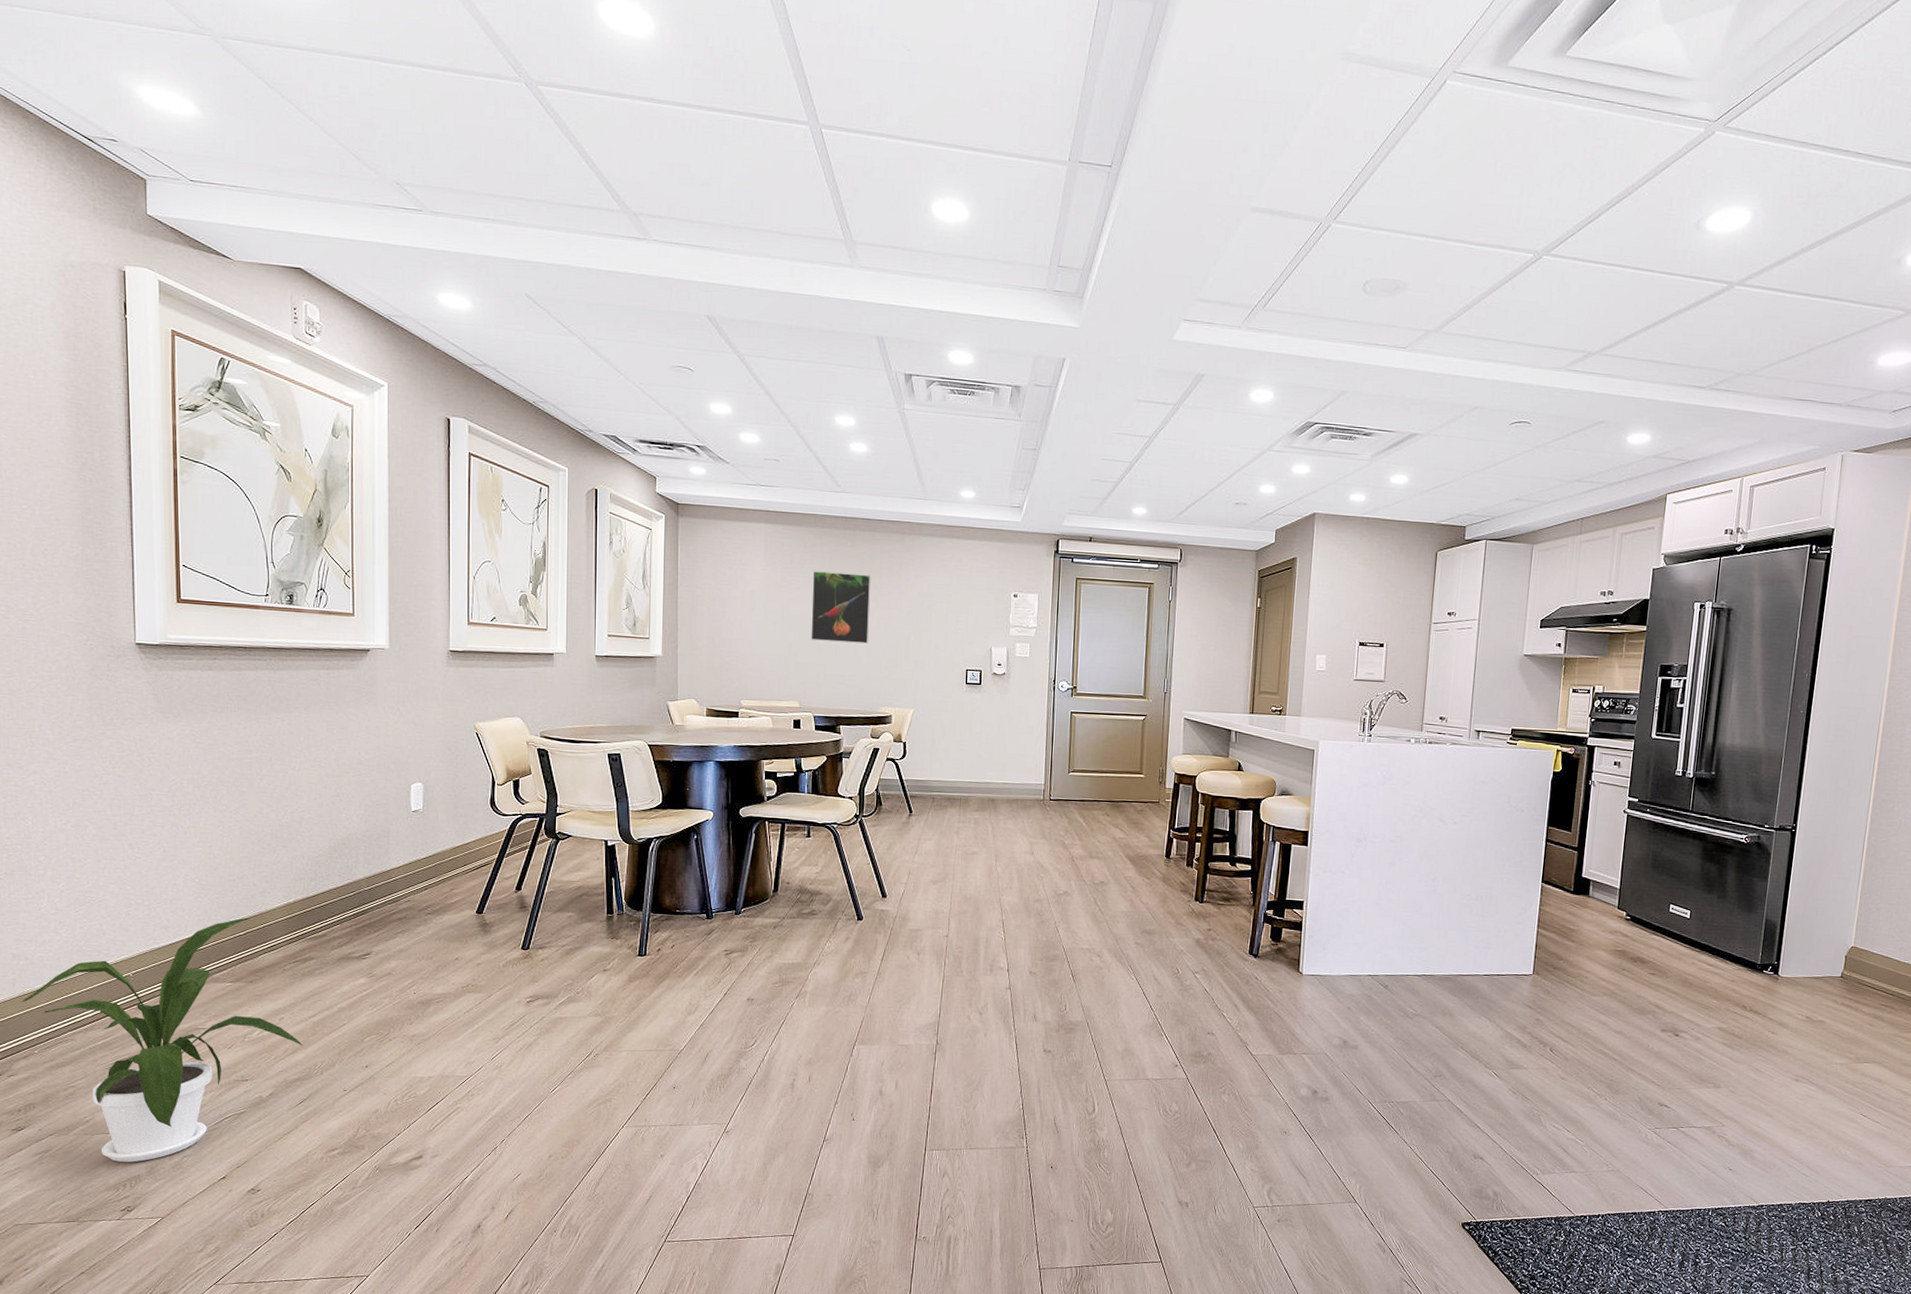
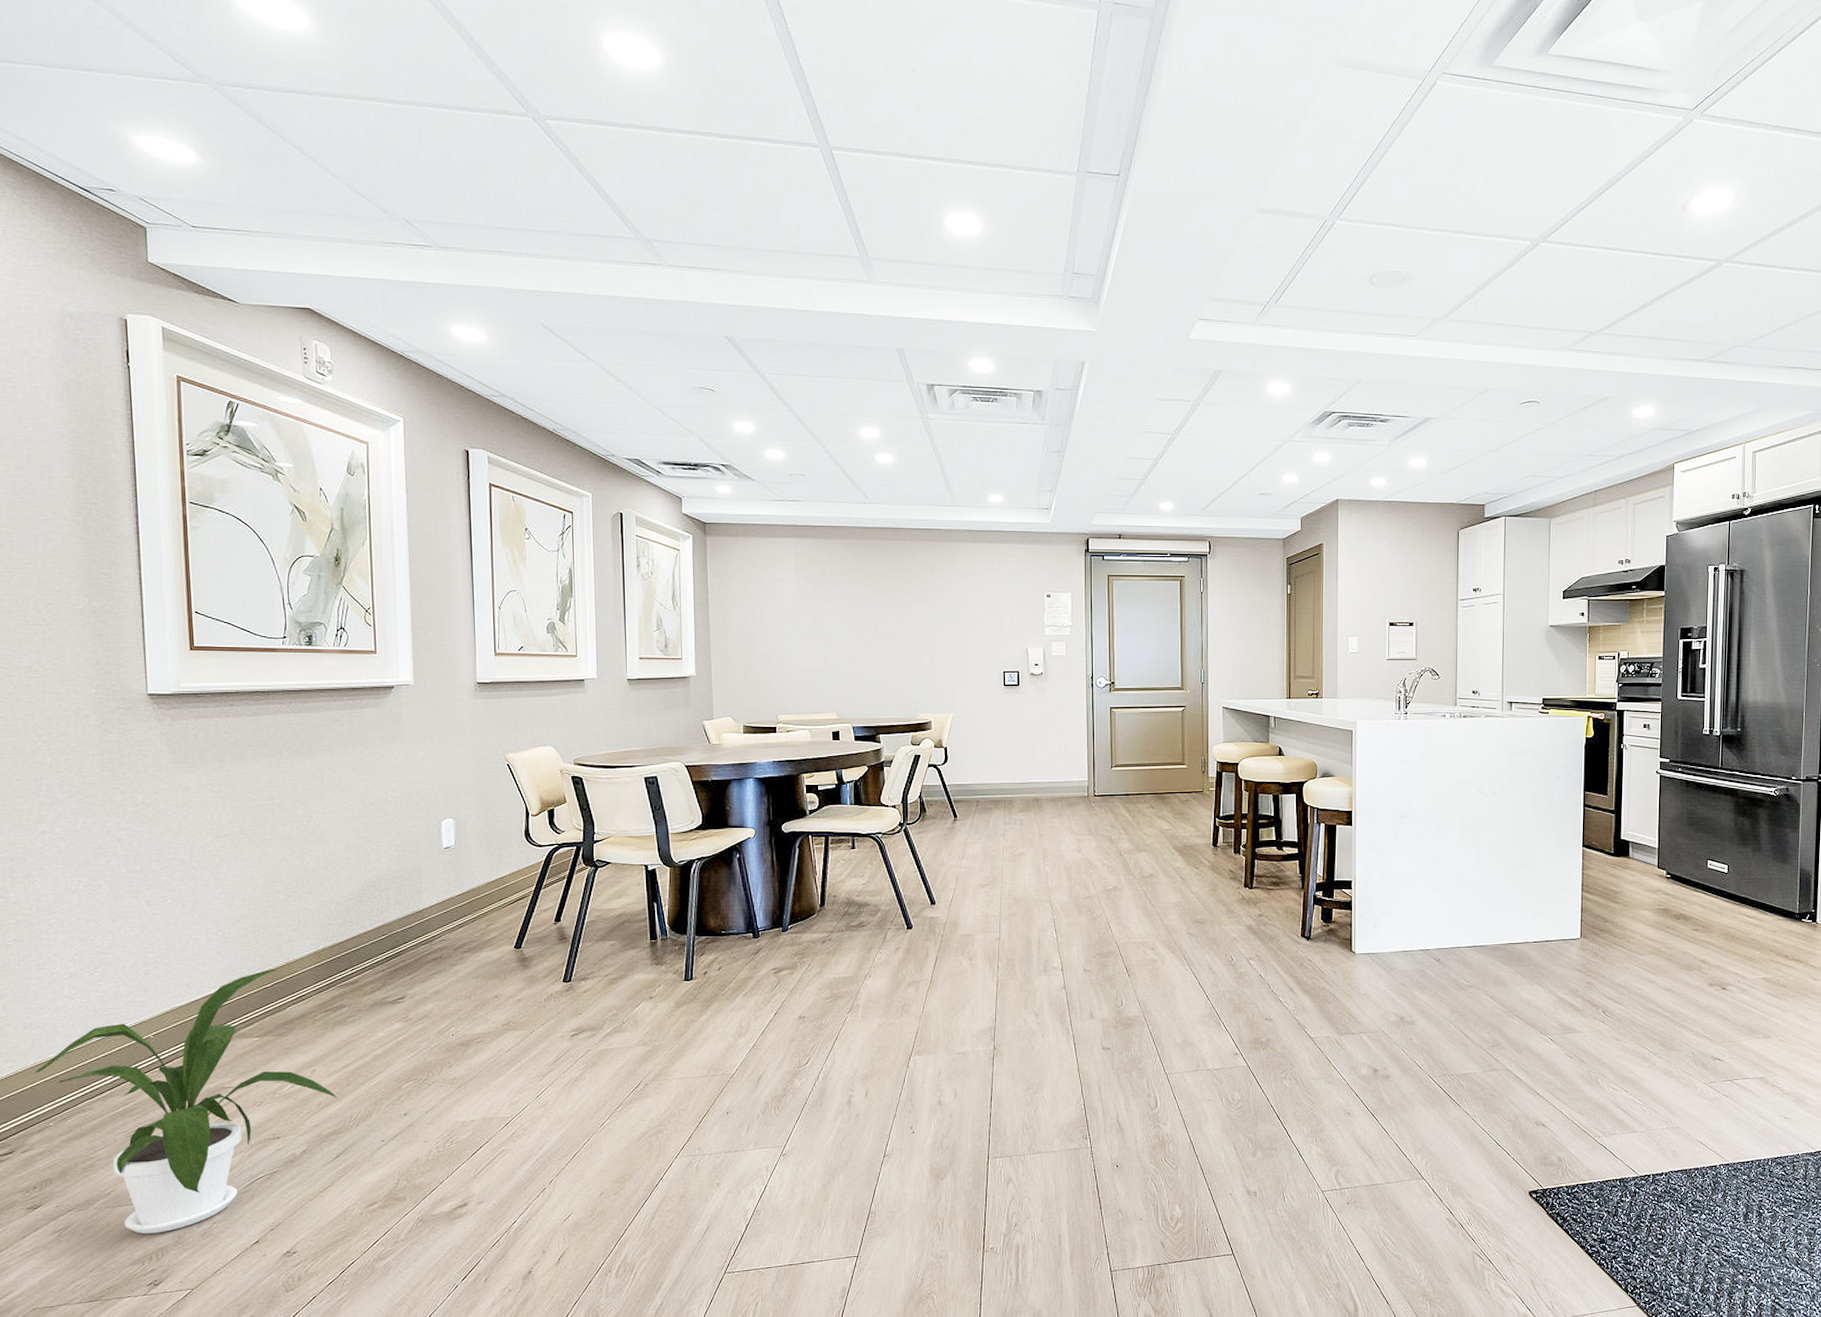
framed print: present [810,571,872,644] -> none [844,582,905,651]

